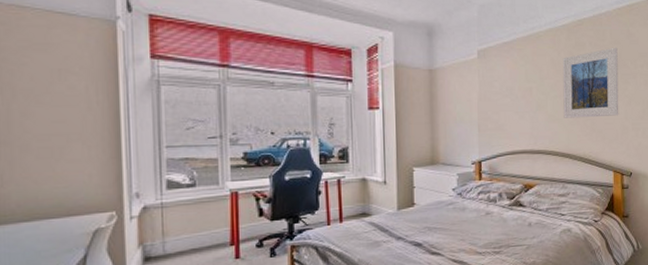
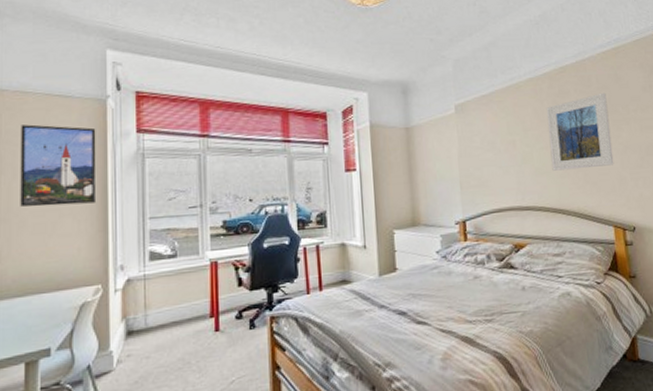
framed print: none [18,42,108,130] -> present [20,124,97,207]

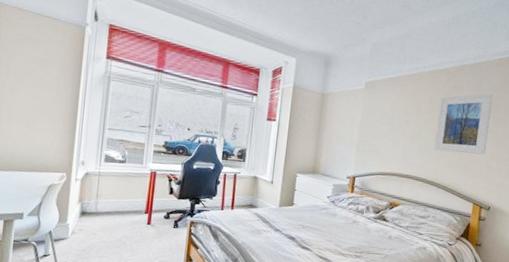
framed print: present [20,124,97,207] -> none [10,36,75,109]

